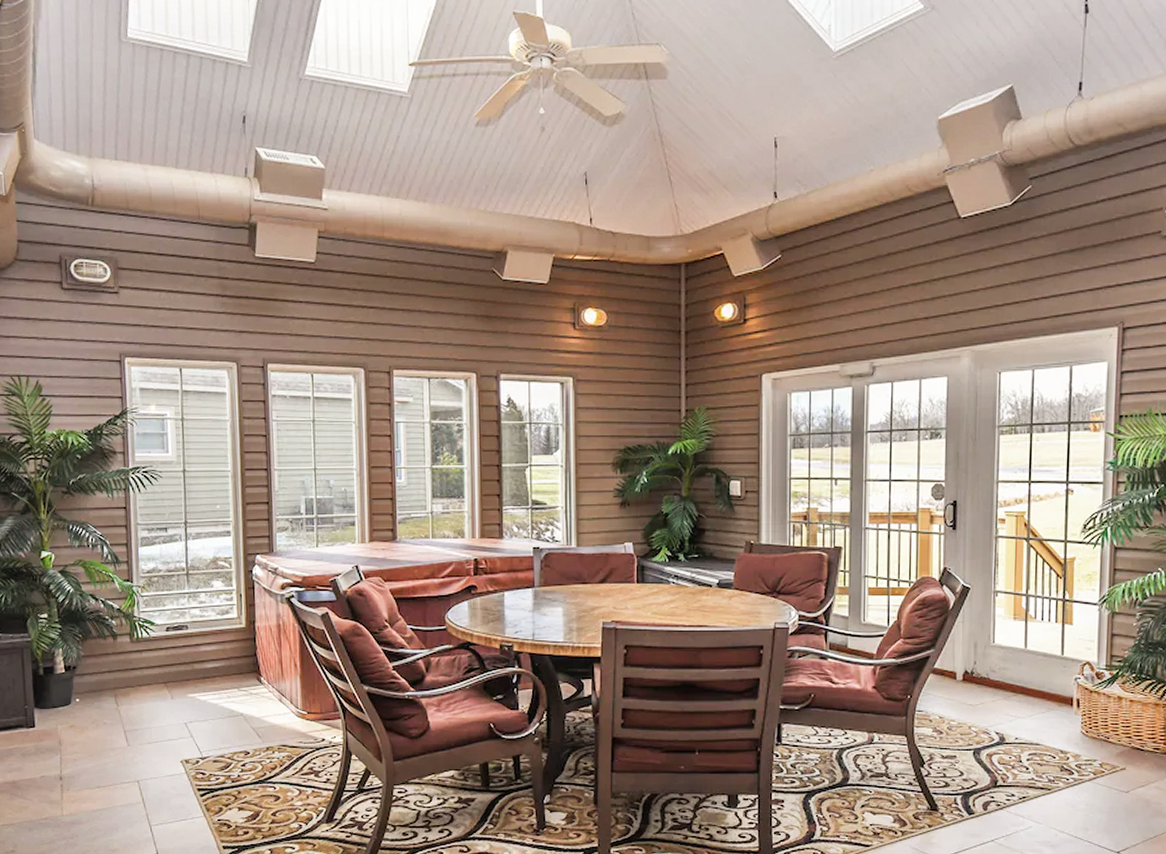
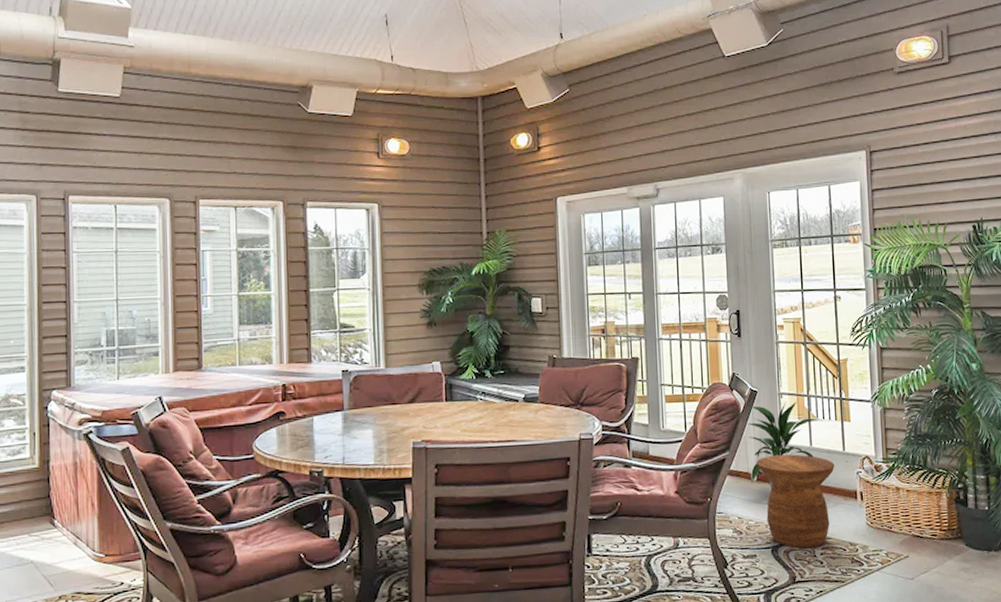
indoor plant: none [955,600,1038,691] -> present [748,401,819,490]
side table: none [963,656,1051,753] -> present [756,454,835,549]

